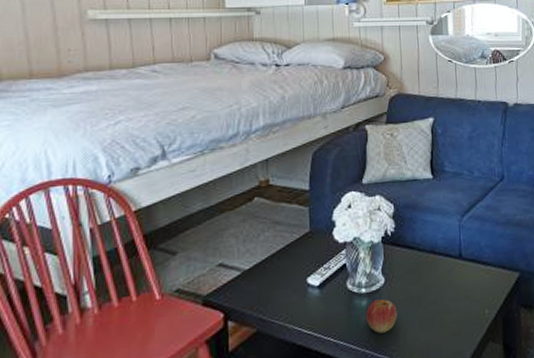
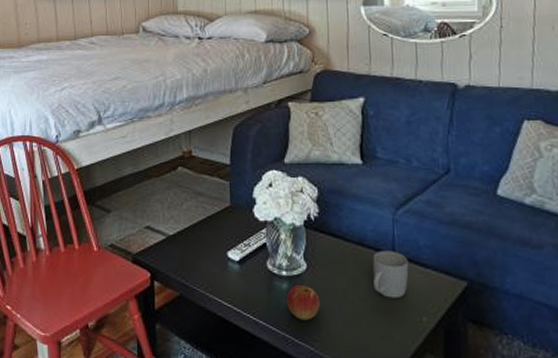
mug: none [443,254,473,298] -> present [373,250,409,298]

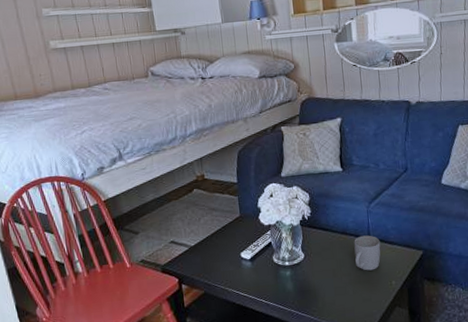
apple: present [286,285,320,321] -> none [289,270,316,297]

